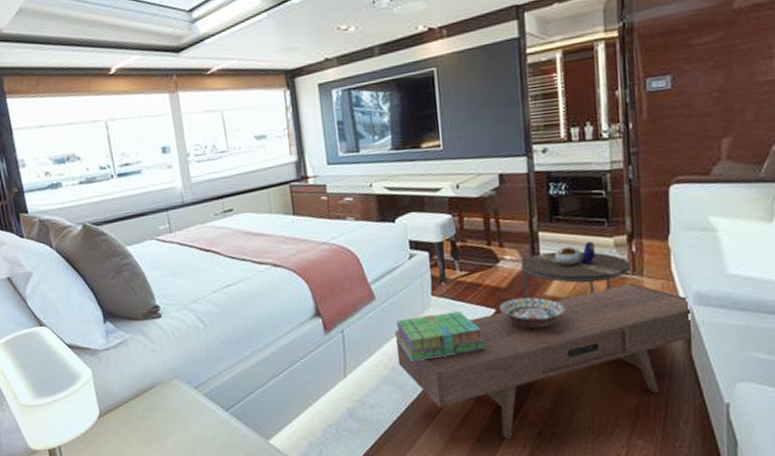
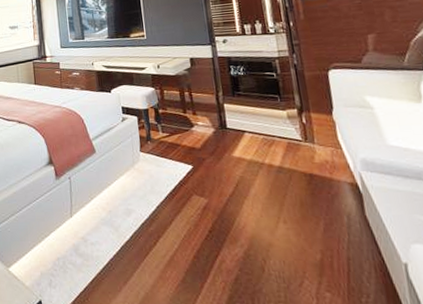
stack of books: present [394,311,486,363] -> none [111,166,186,208]
coffee table: present [396,282,695,439] -> none [112,148,367,282]
decorative bowl: present [499,297,565,329] -> none [195,156,251,184]
side table: present [521,241,630,299] -> none [211,113,303,159]

